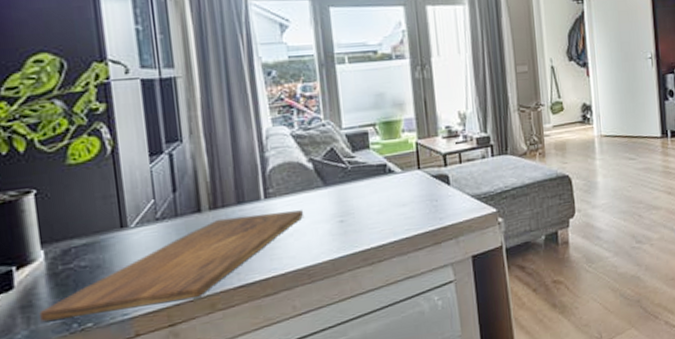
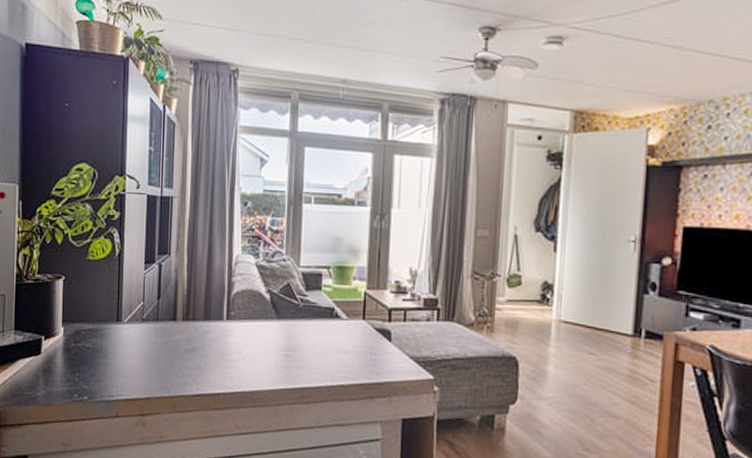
cutting board: present [39,210,304,322] -> none [54,330,257,396]

